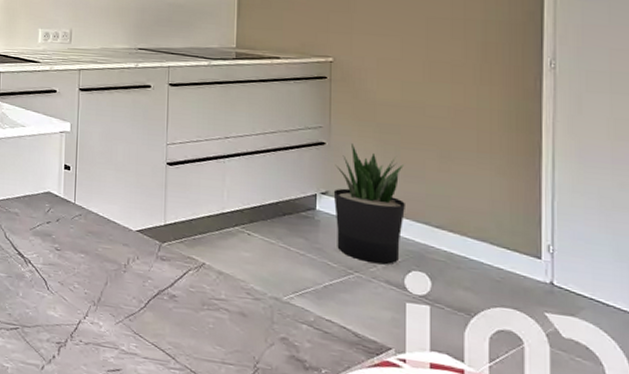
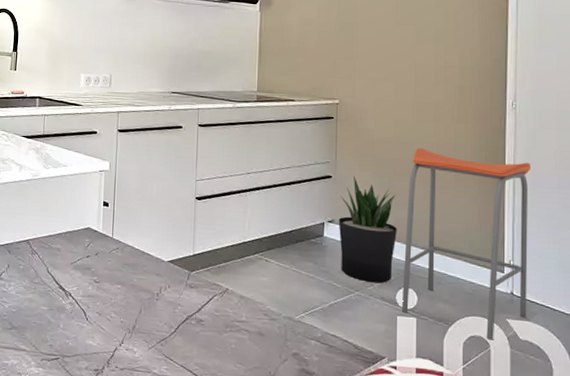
bar stool: none [411,113,576,336] -> present [401,148,531,340]

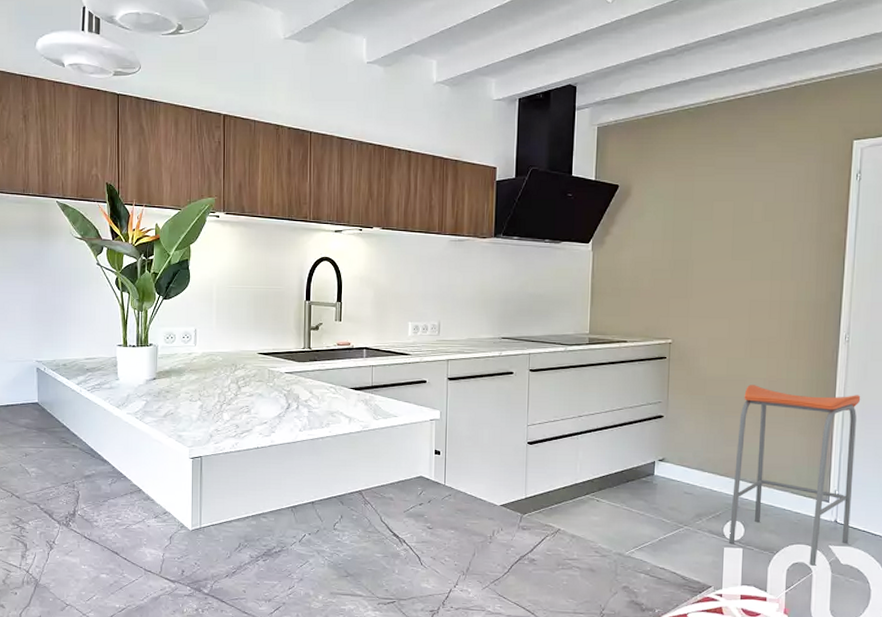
planter: present [338,176,397,283] -> none [669,415,726,517]

